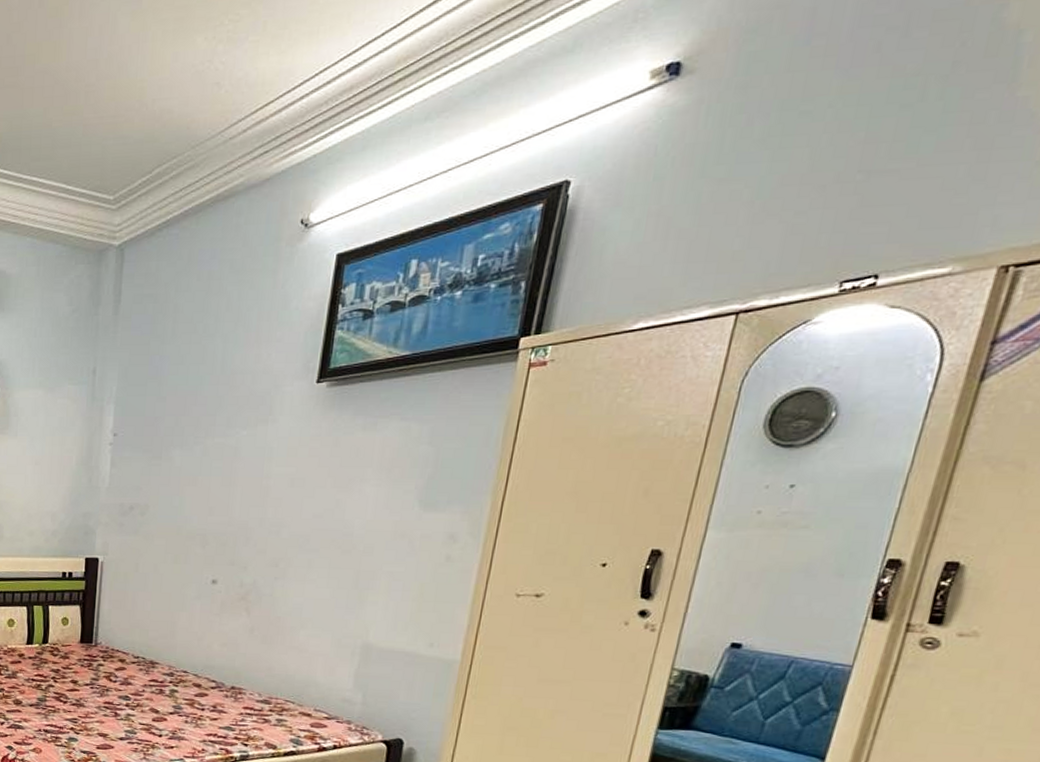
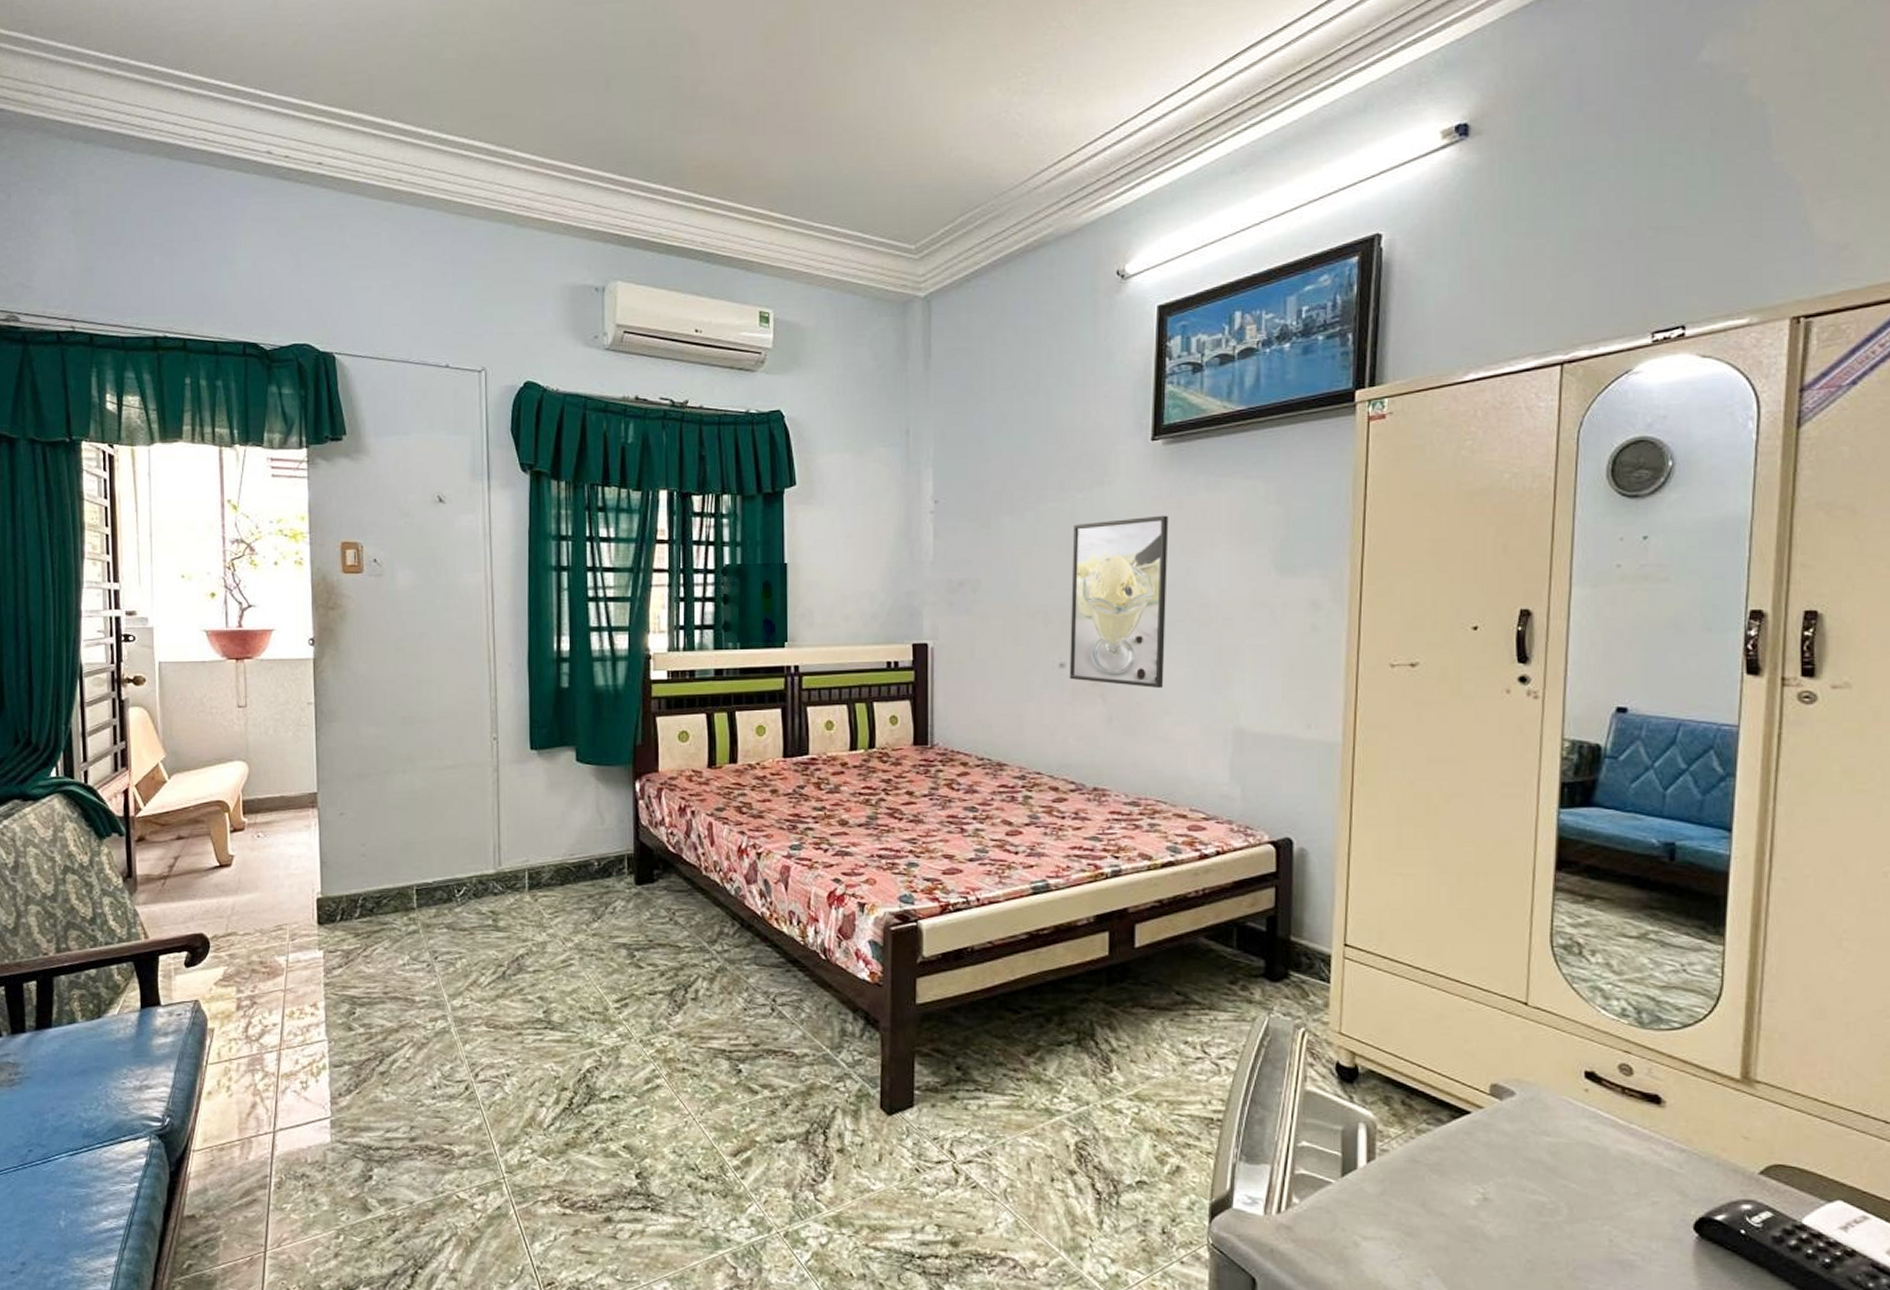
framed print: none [219,452,325,605] -> present [1069,515,1169,688]

